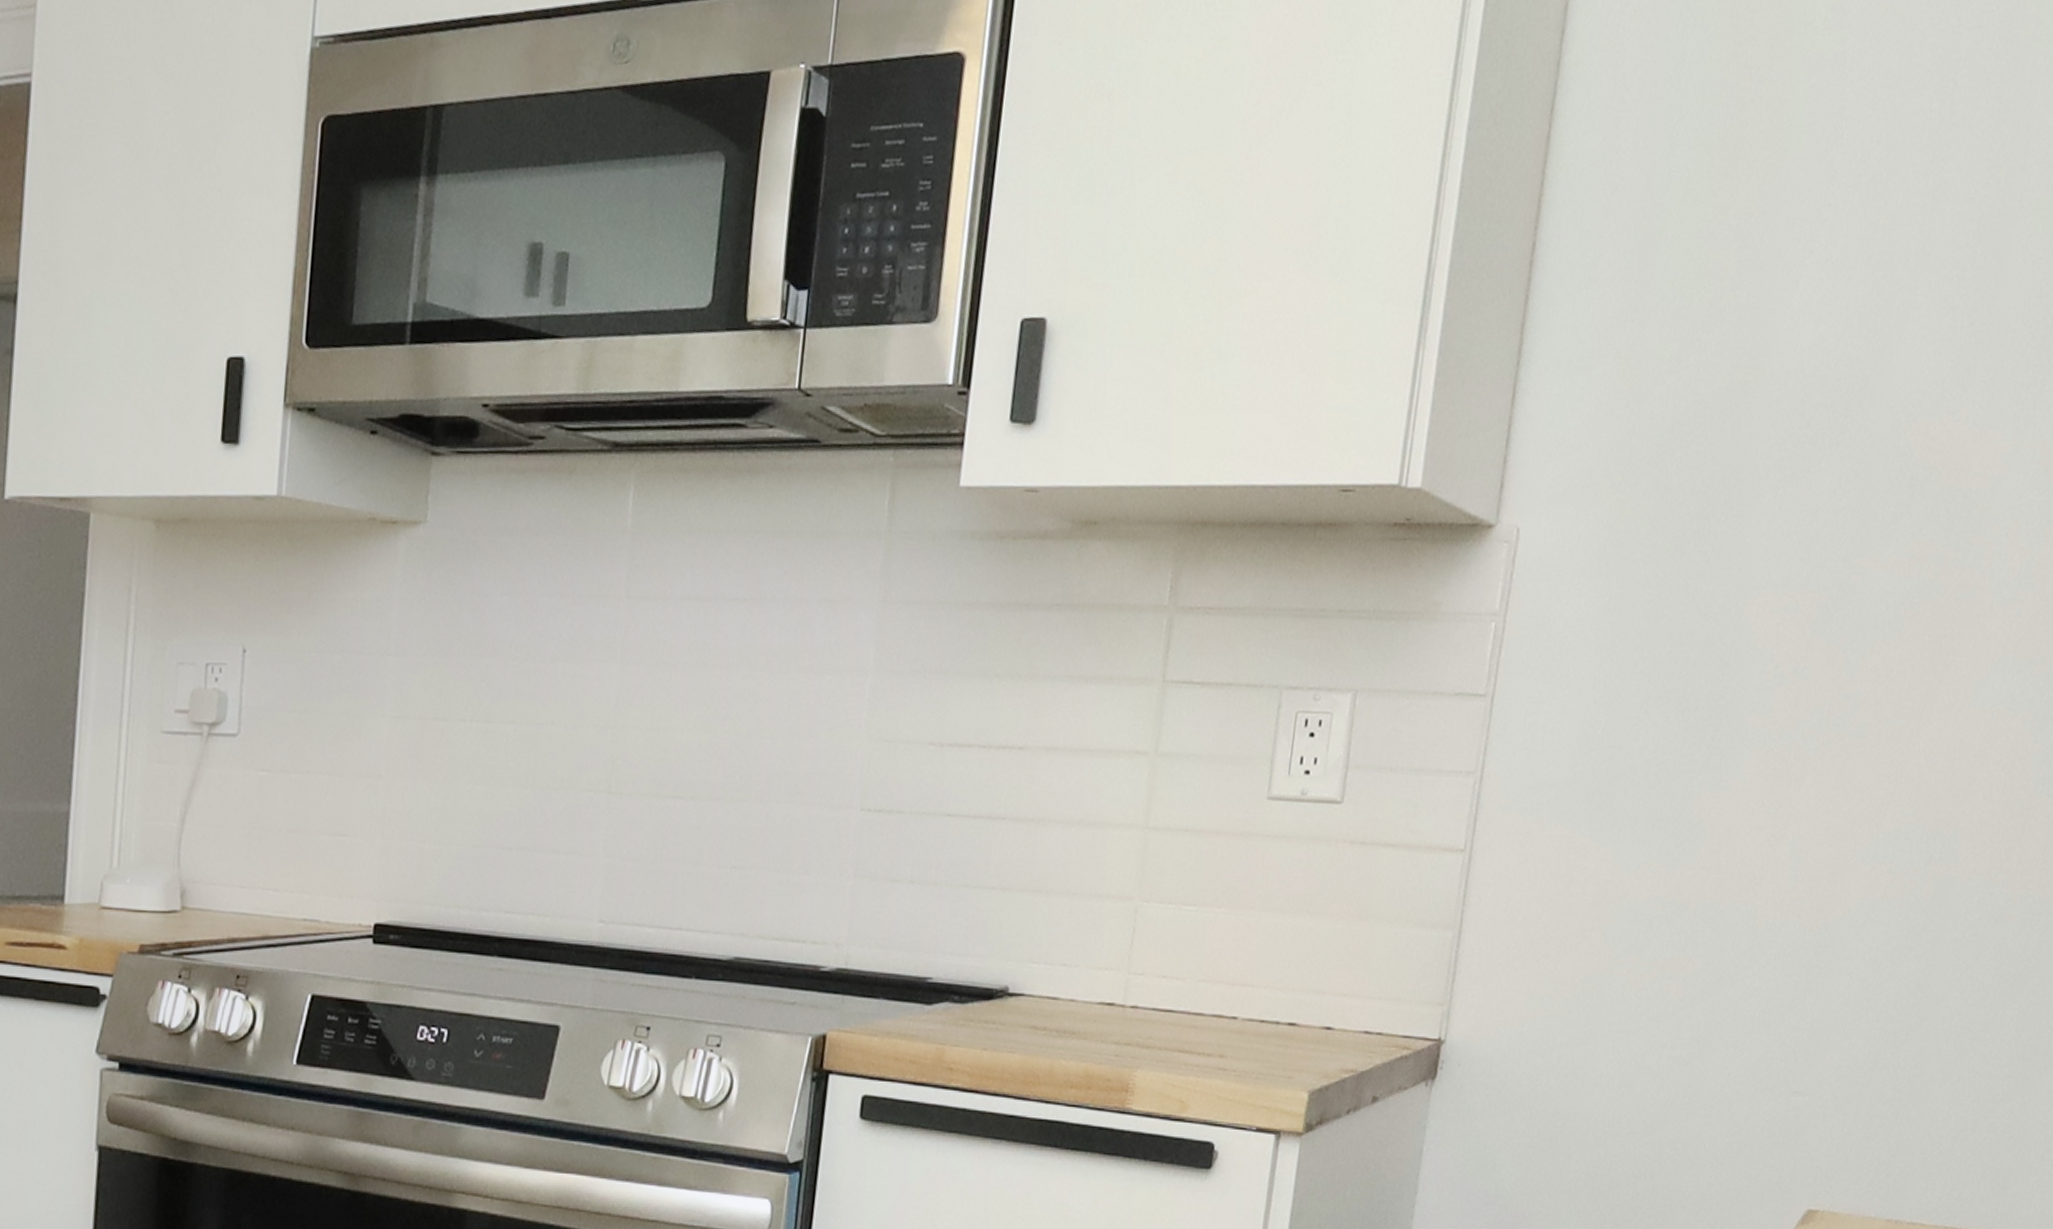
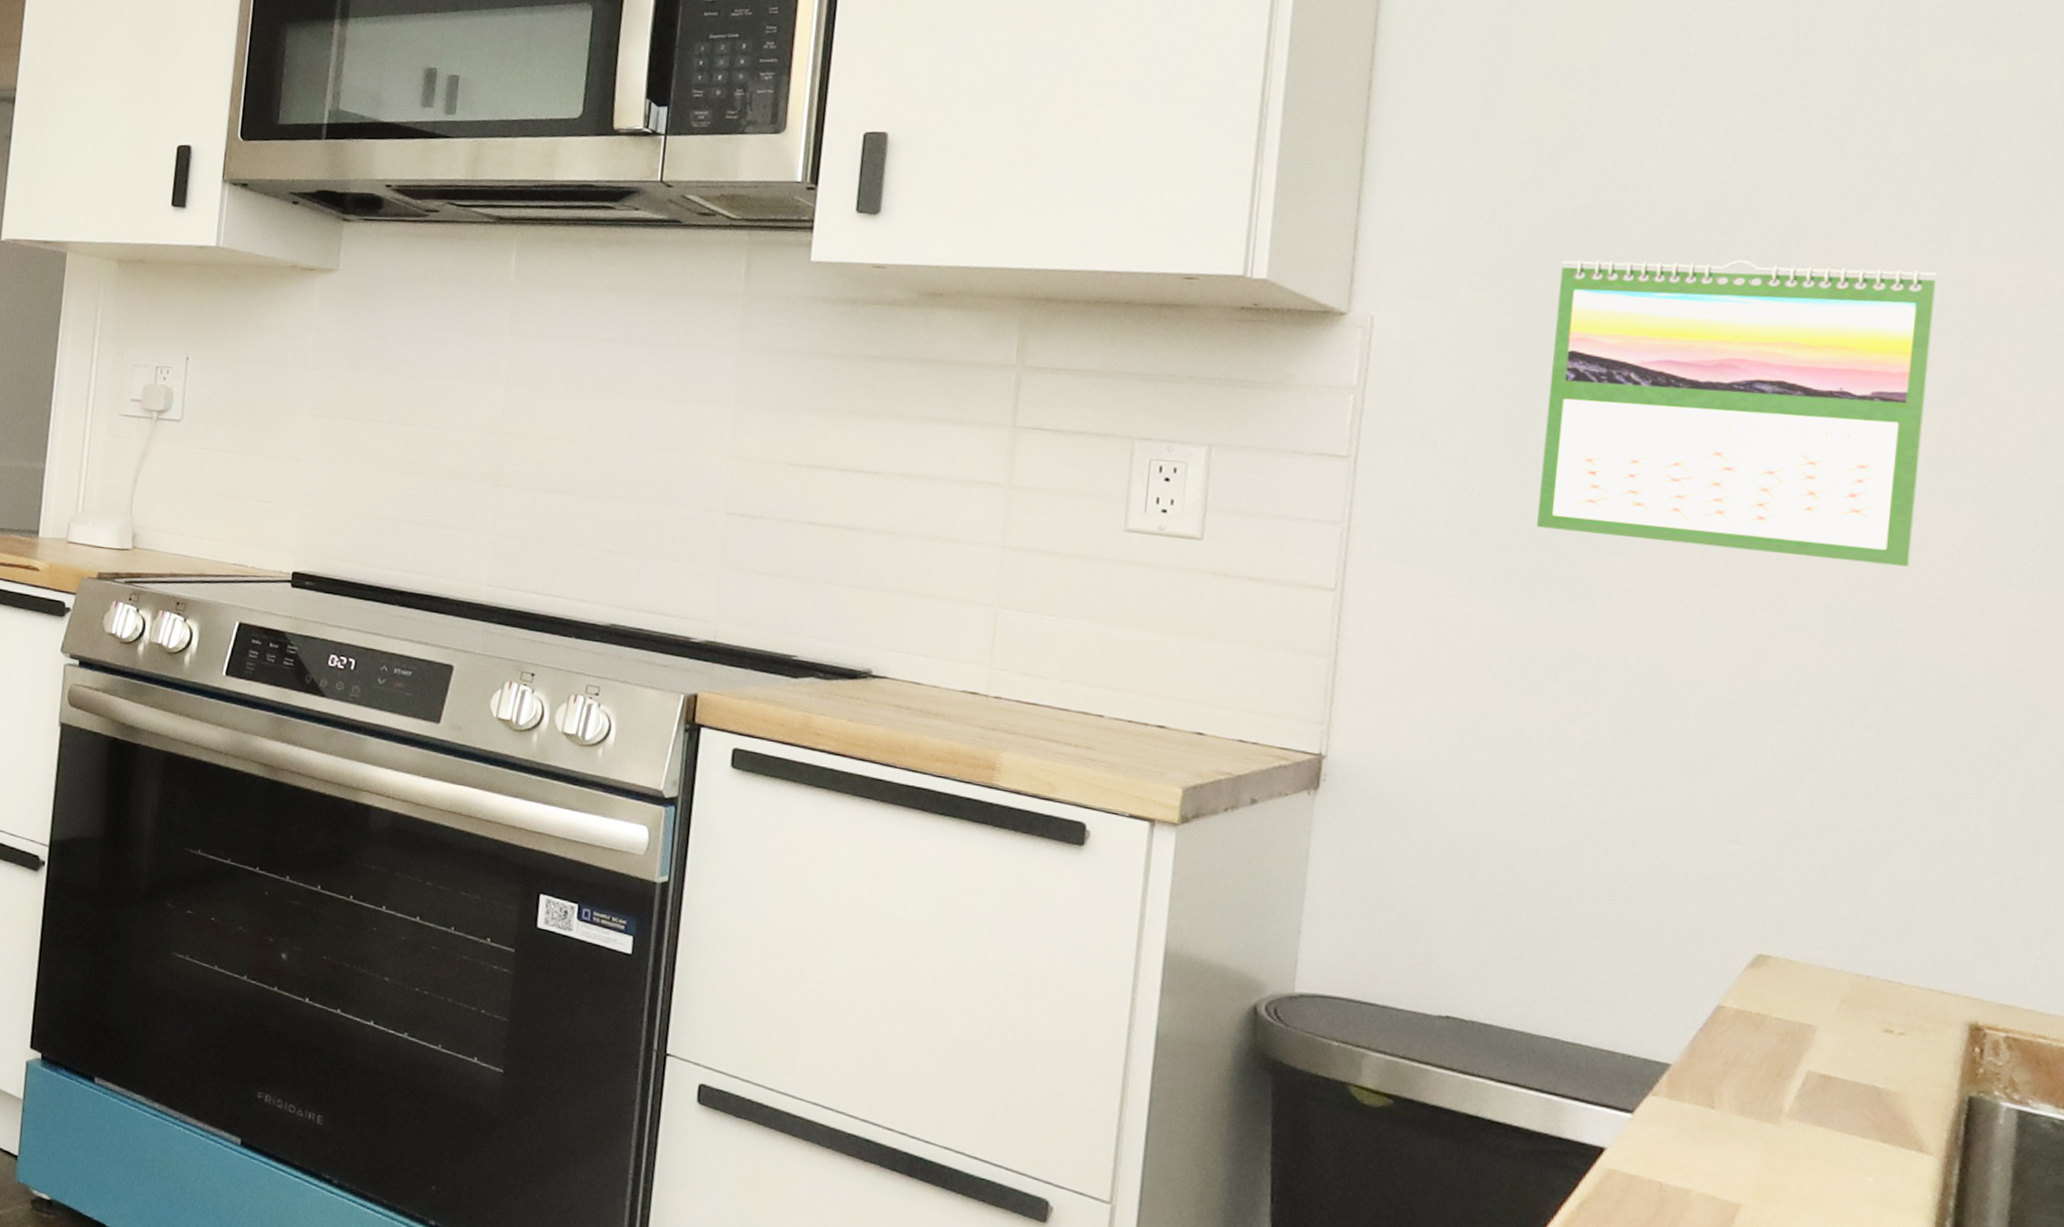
calendar: none [1653,446,2022,782] -> present [1537,259,1937,567]

